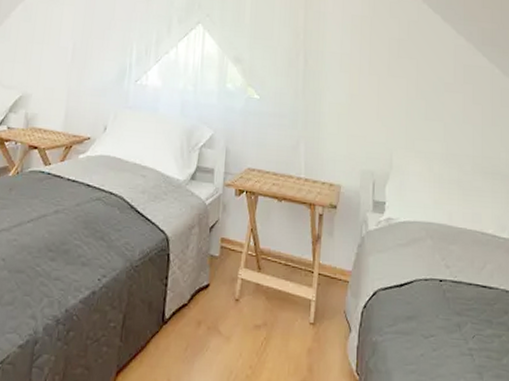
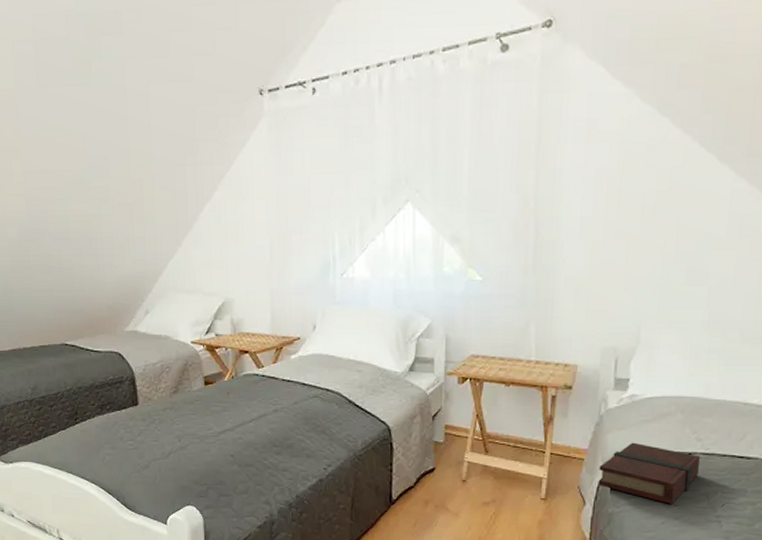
book: none [362,266,451,334] -> present [598,442,701,504]

